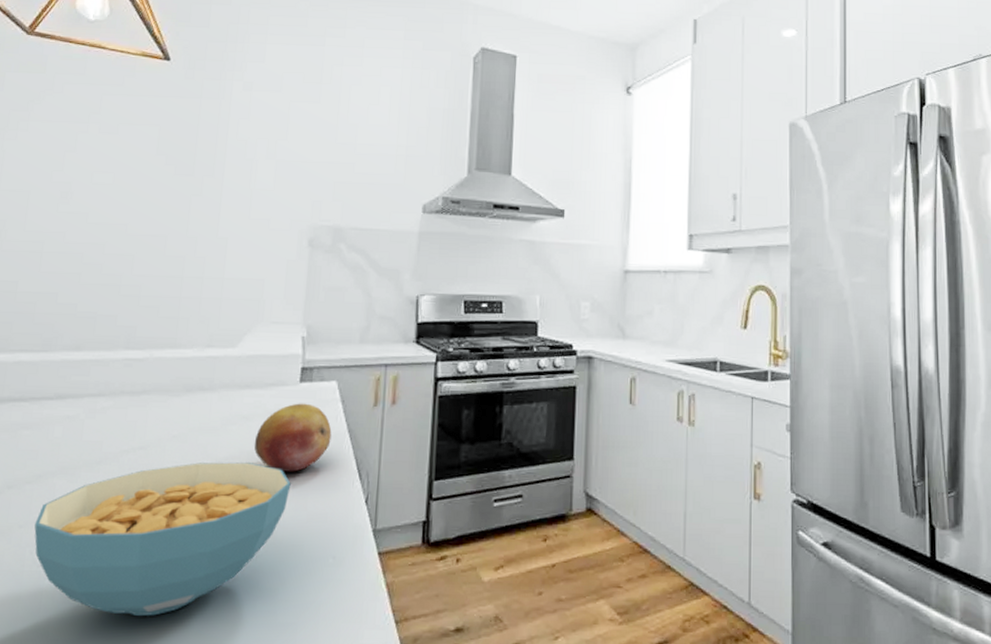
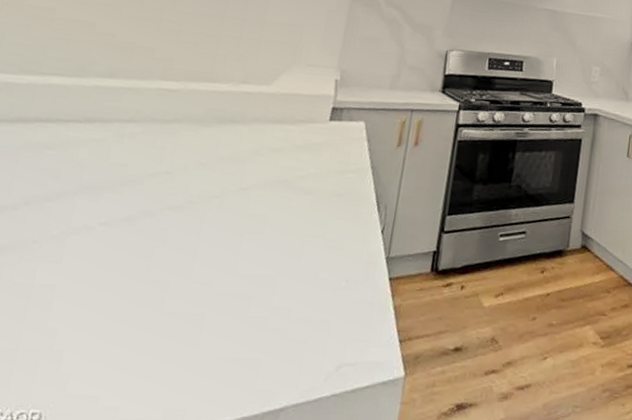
cereal bowl: present [34,462,291,617] -> none [47,189,312,331]
fruit: present [254,403,332,472] -> none [279,139,356,202]

